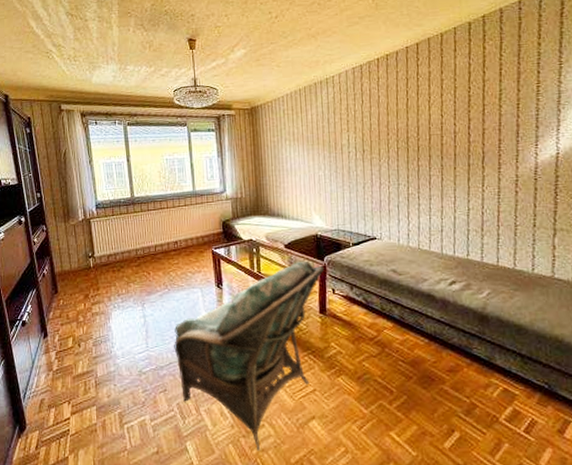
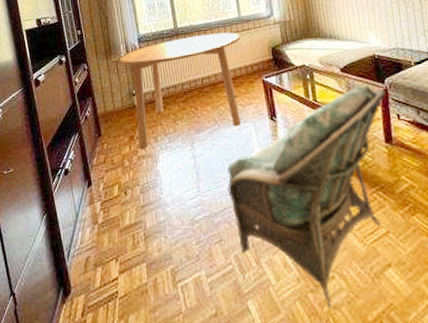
dining table: none [77,204,194,307] -> present [120,32,241,149]

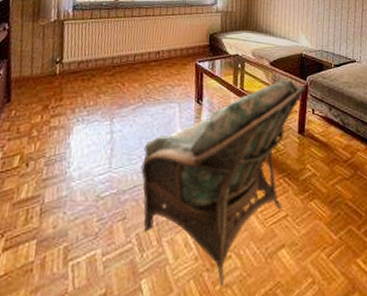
dining table: present [120,32,241,149] -> none [48,12,181,120]

